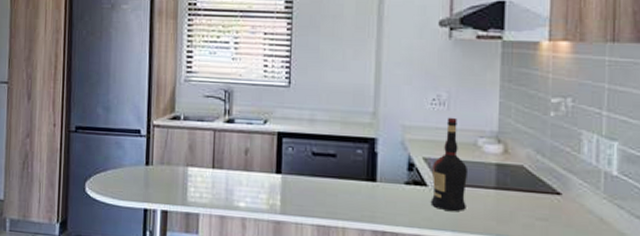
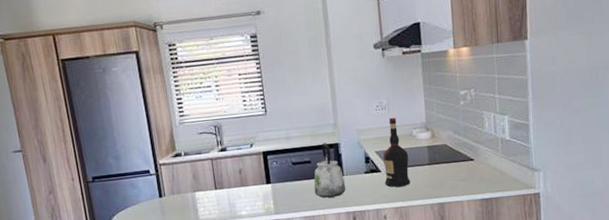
kettle: none [335,135,378,208] -> present [314,143,346,198]

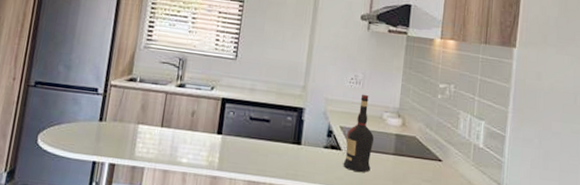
kettle: present [314,143,346,198] -> none [266,104,301,167]

